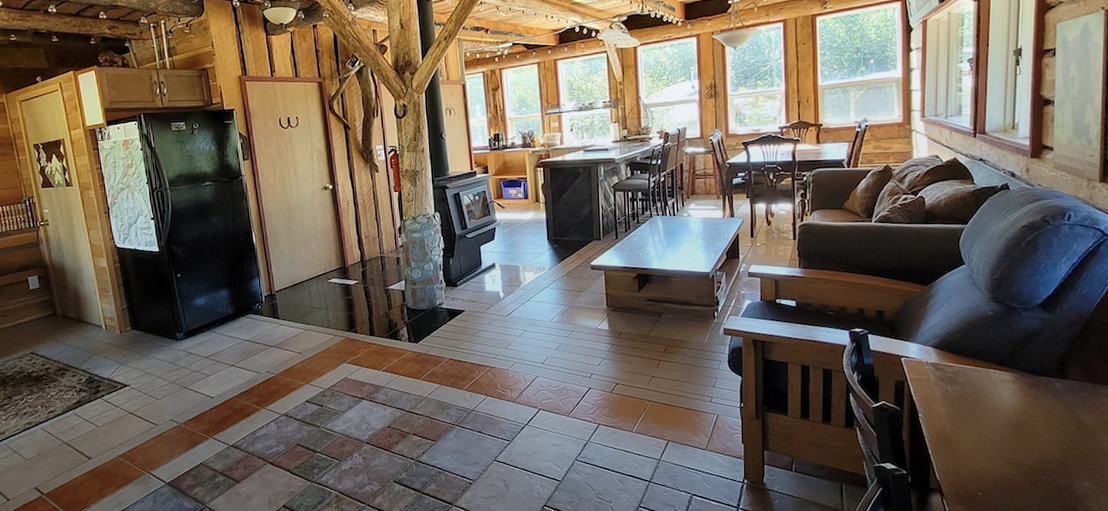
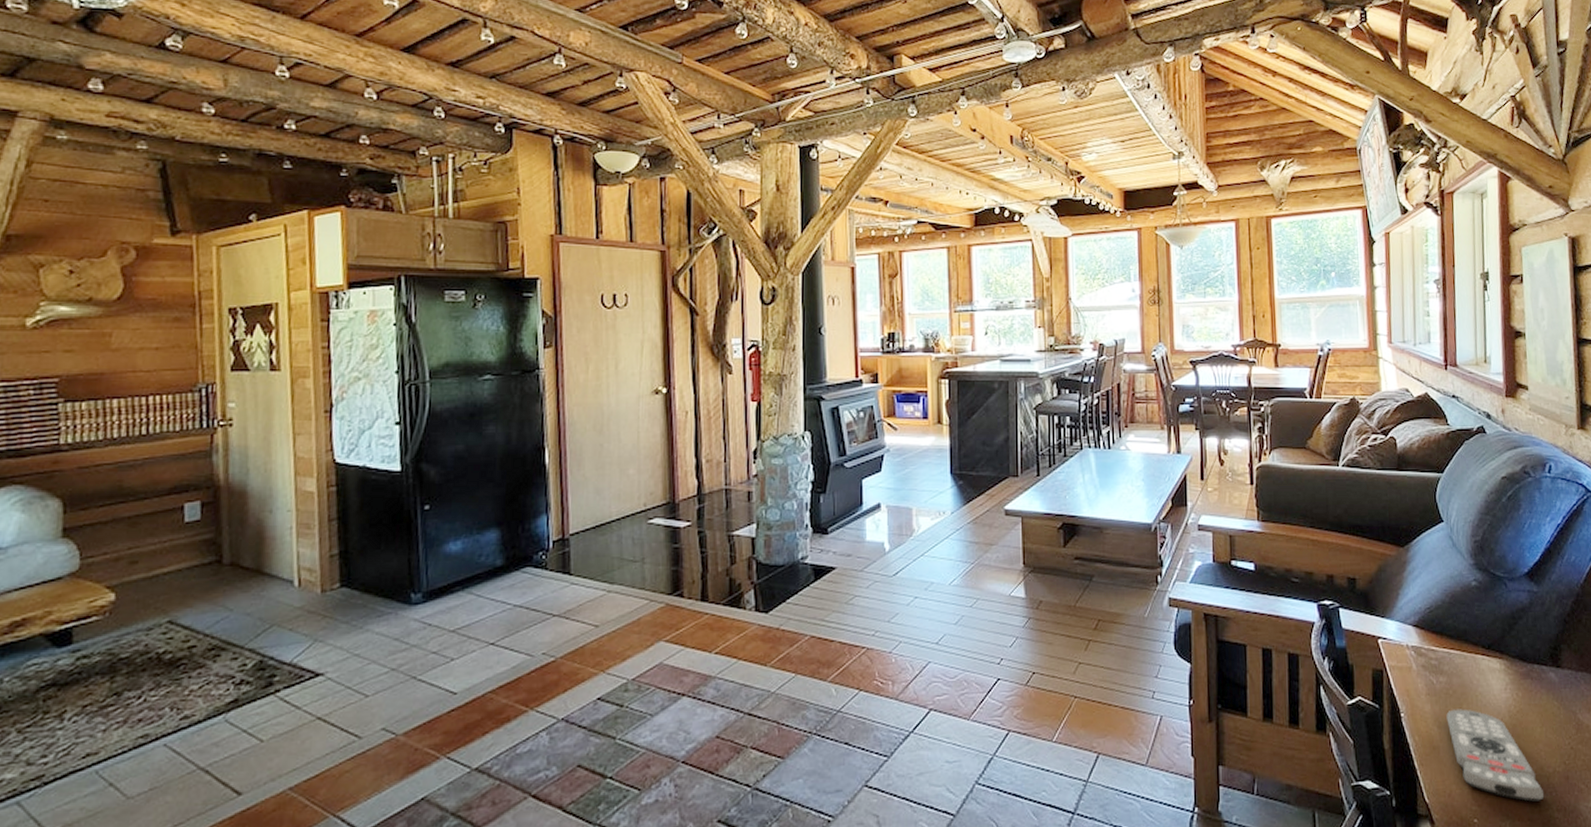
remote control: none [959,410,1043,481] -> present [1446,709,1545,802]

